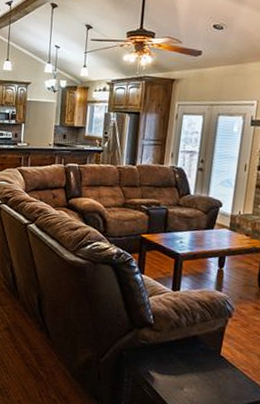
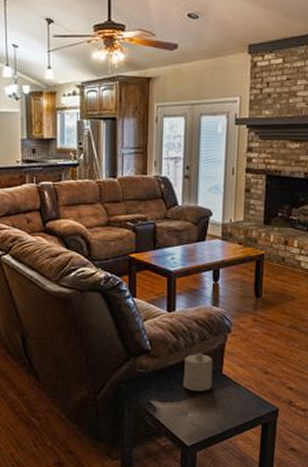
candle: none [181,332,213,370] -> present [182,353,213,392]

